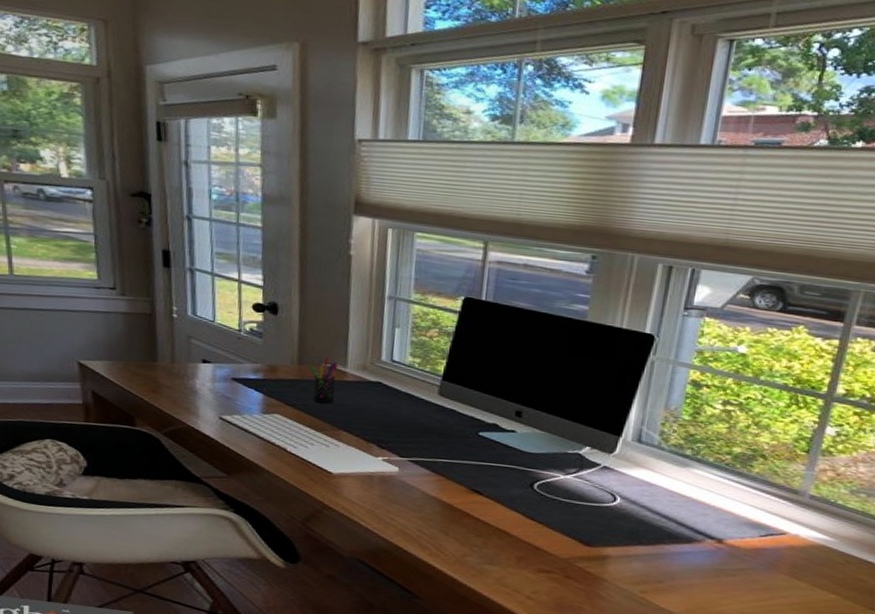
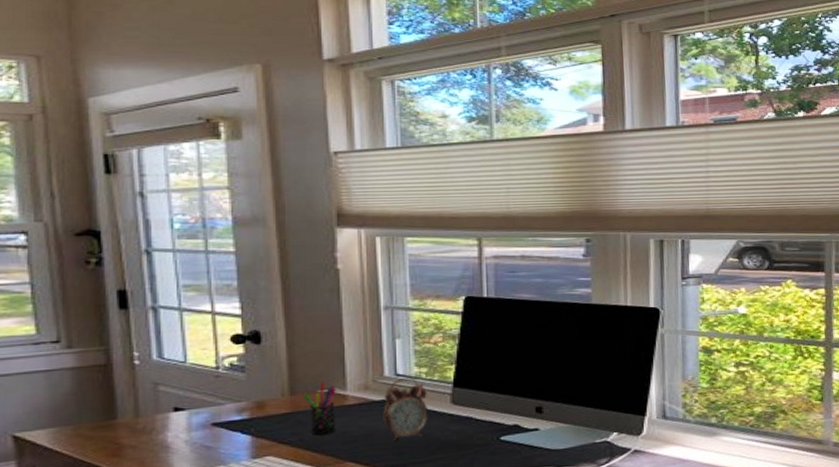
alarm clock: none [376,365,418,420] -> present [383,378,429,440]

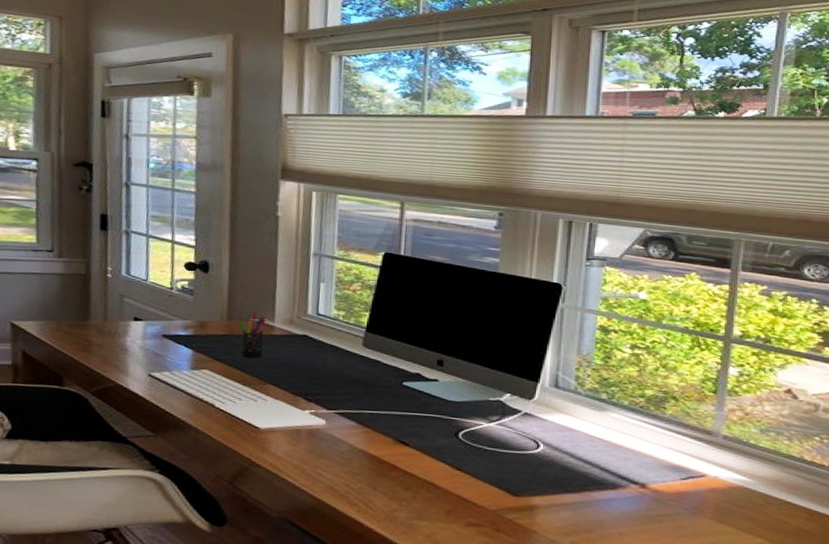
alarm clock: present [383,378,429,440] -> none [303,318,343,372]

